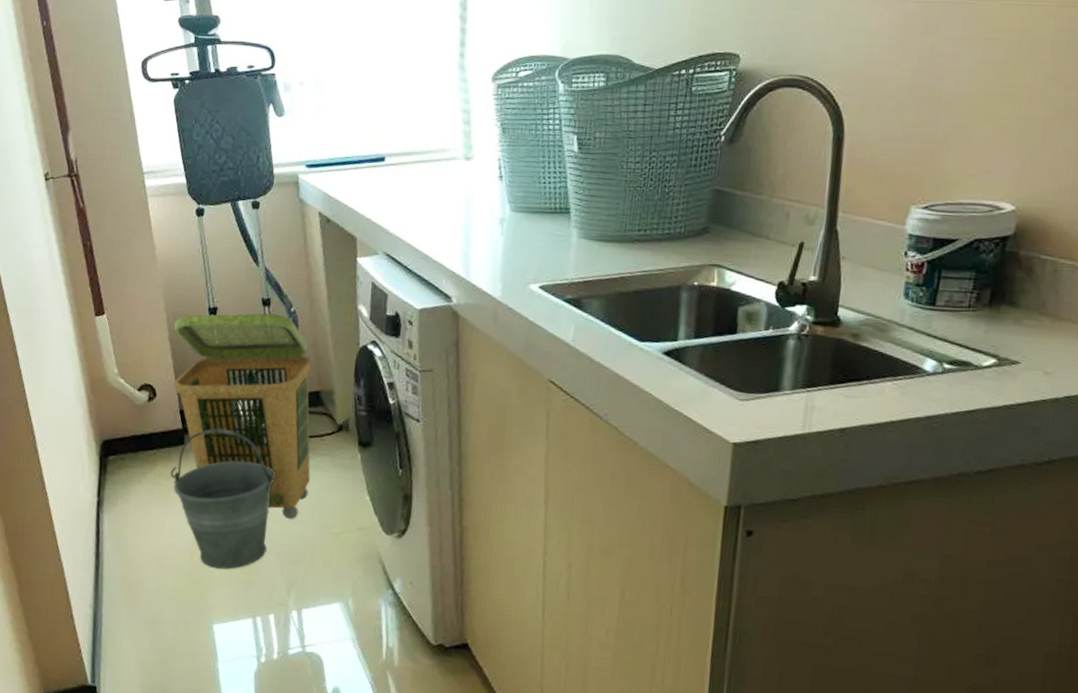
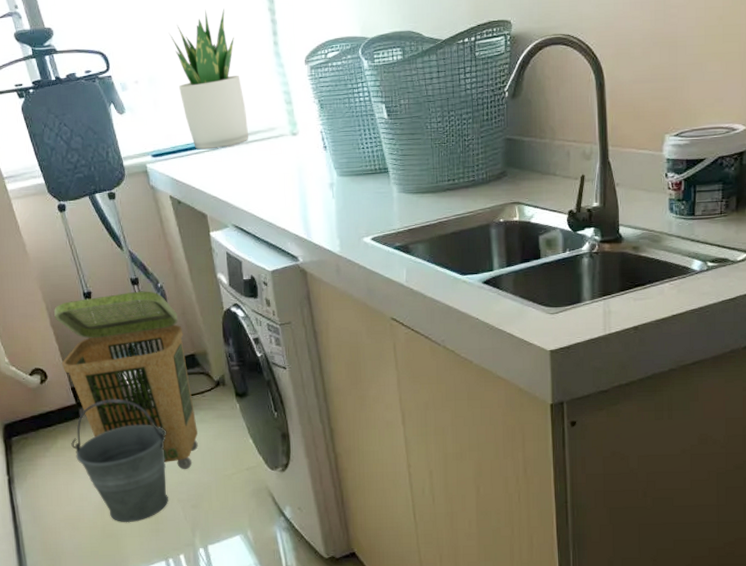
planter: none [344,10,418,166] -> present [168,8,249,150]

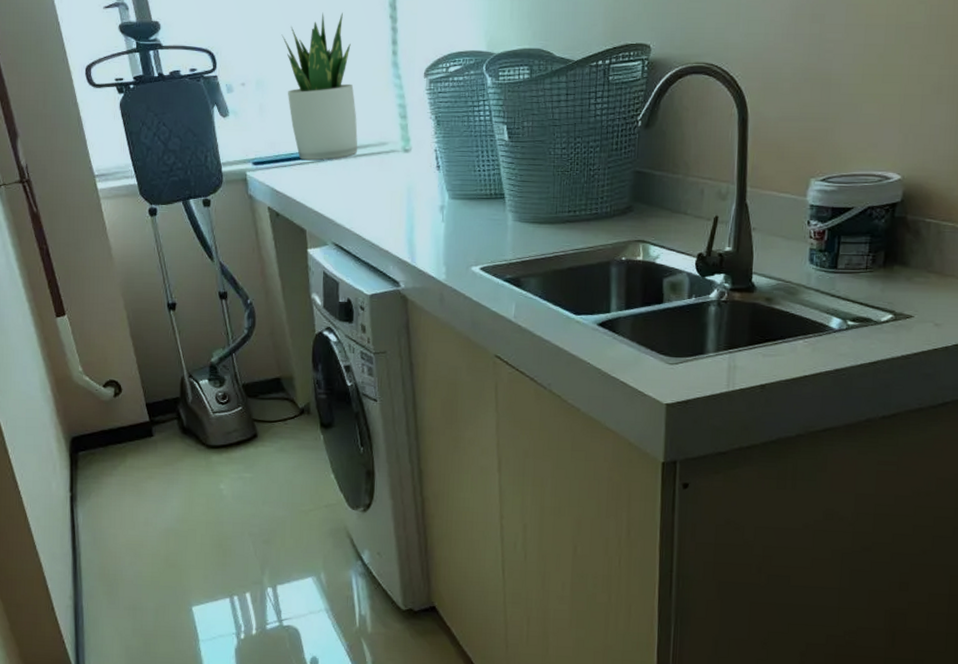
laundry basket: present [54,291,198,470] -> none [135,306,276,502]
bucket: present [71,399,168,523] -> none [140,420,244,554]

